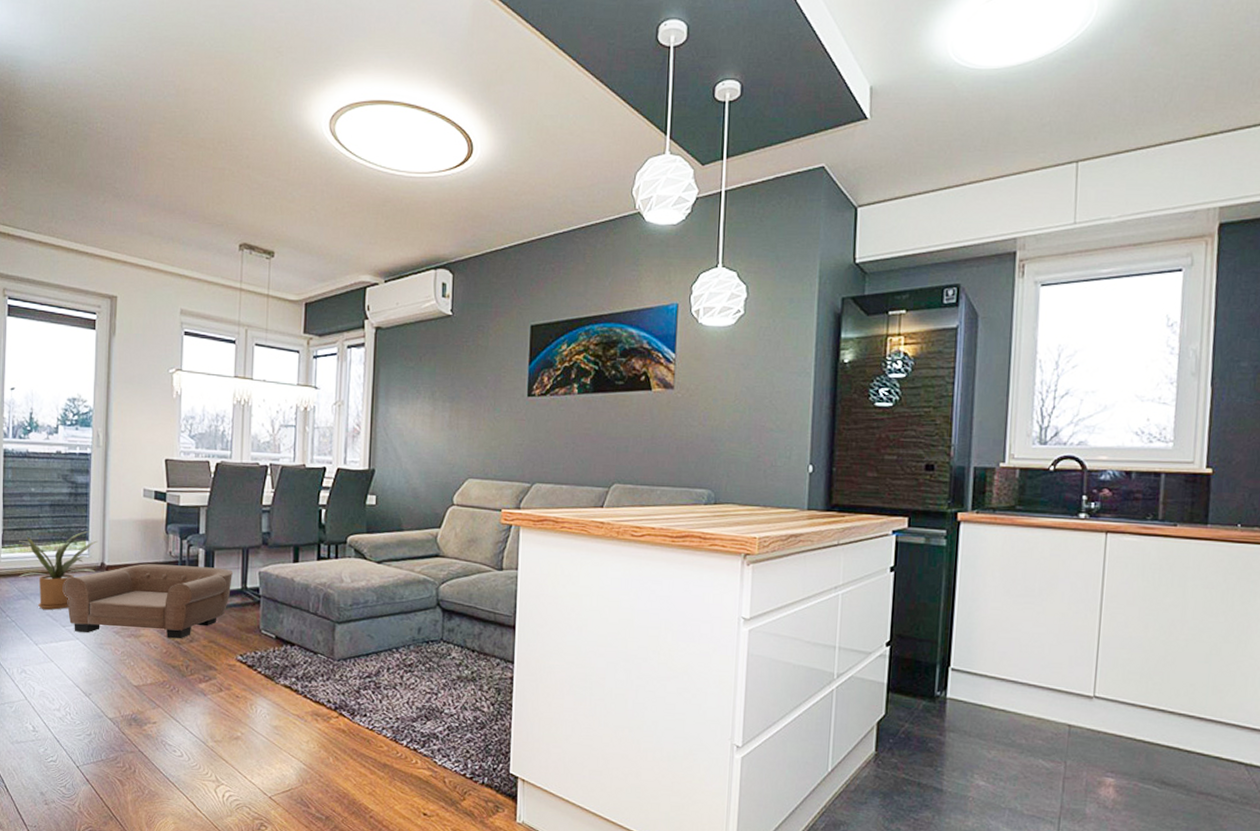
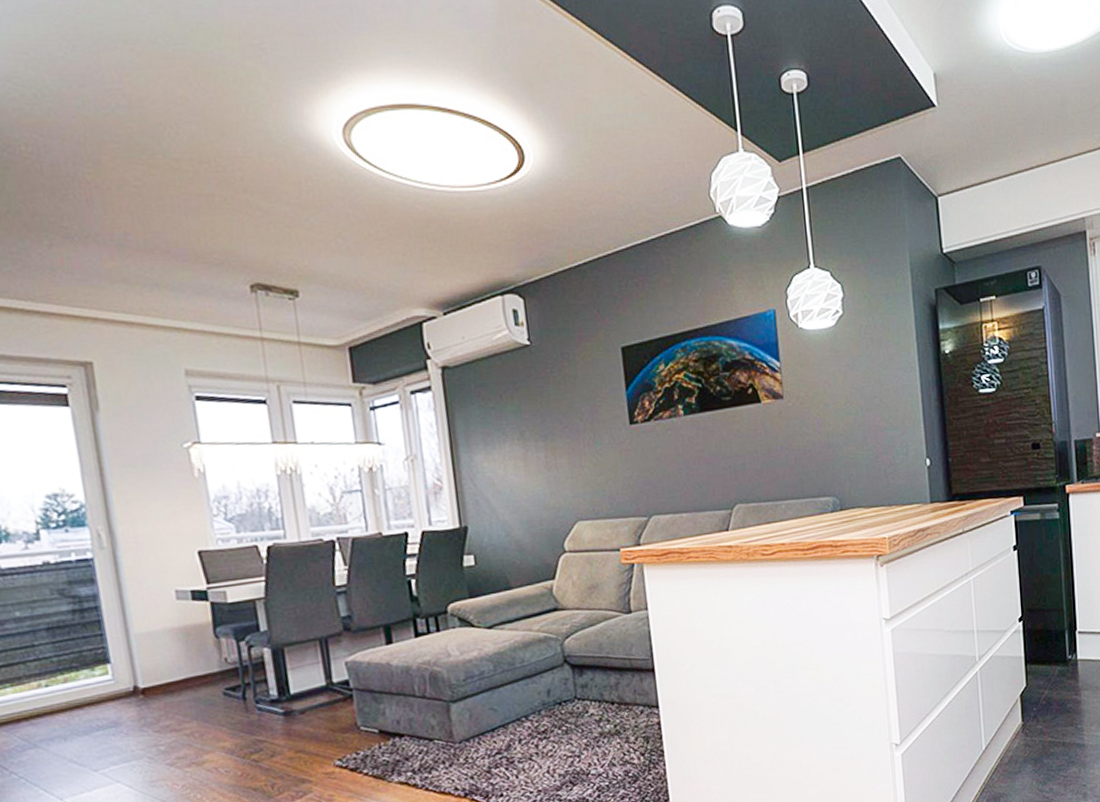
house plant: present [19,531,97,610] -> none [10,652,129,756]
dog bed: present [62,563,234,639] -> none [84,665,314,774]

